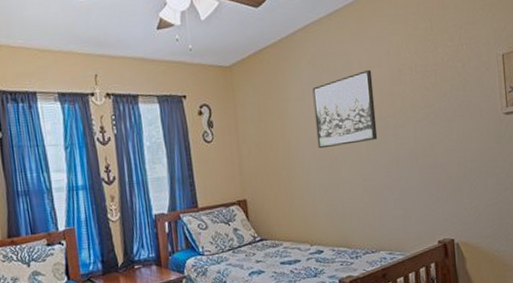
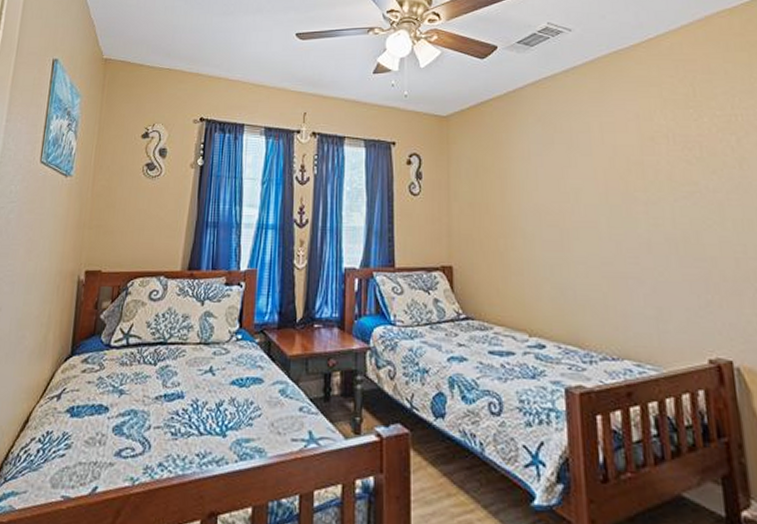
wall art: present [312,69,378,149] -> none [541,133,623,219]

